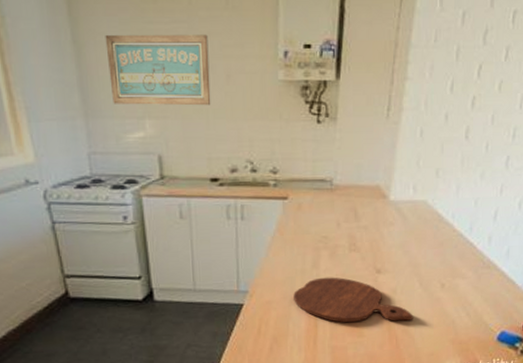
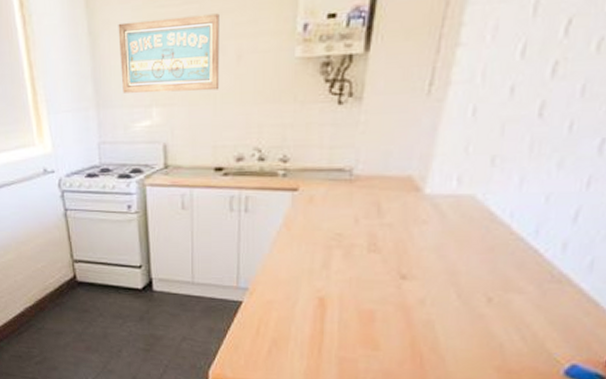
cutting board: present [293,277,413,323] -> none [298,279,446,338]

